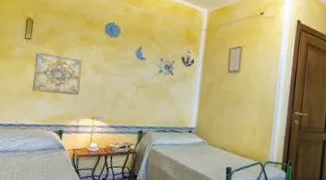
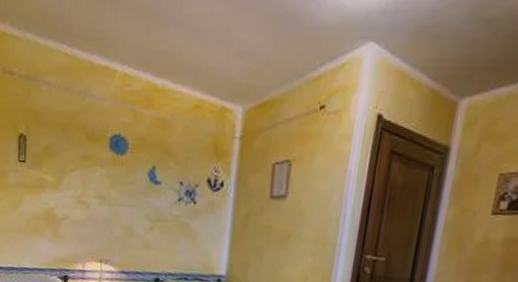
wall art: present [32,52,82,96] -> none [31,178,85,233]

